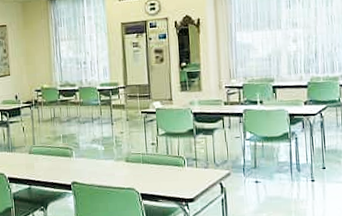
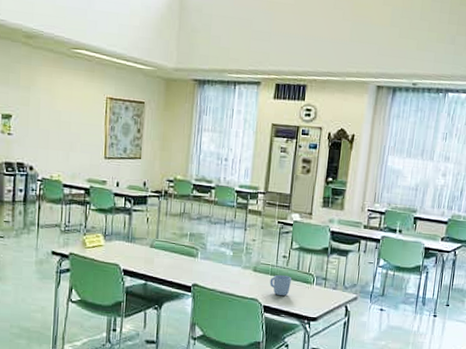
mug: none [143,161,163,181] -> present [269,274,291,296]

